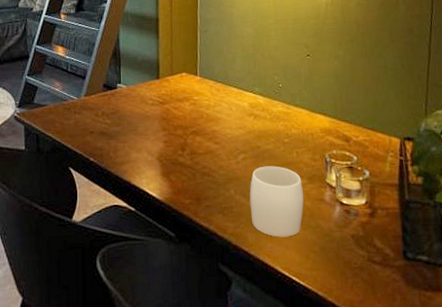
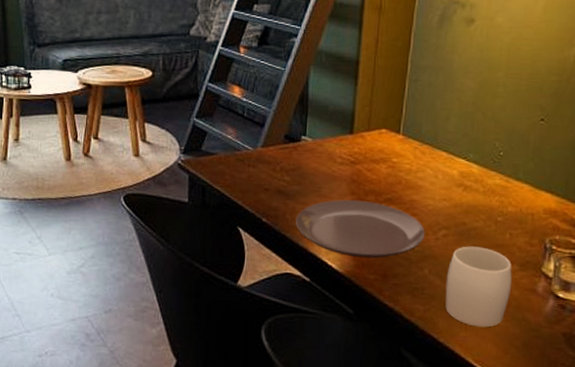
plate: none [118,134,227,185] -> present [296,199,425,259]

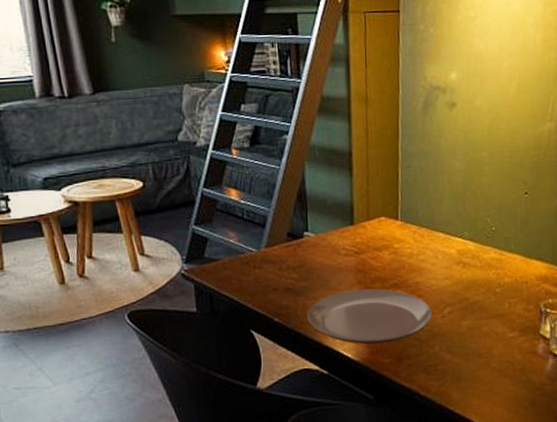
mug: present [445,246,512,328] -> none [456,318,515,394]

